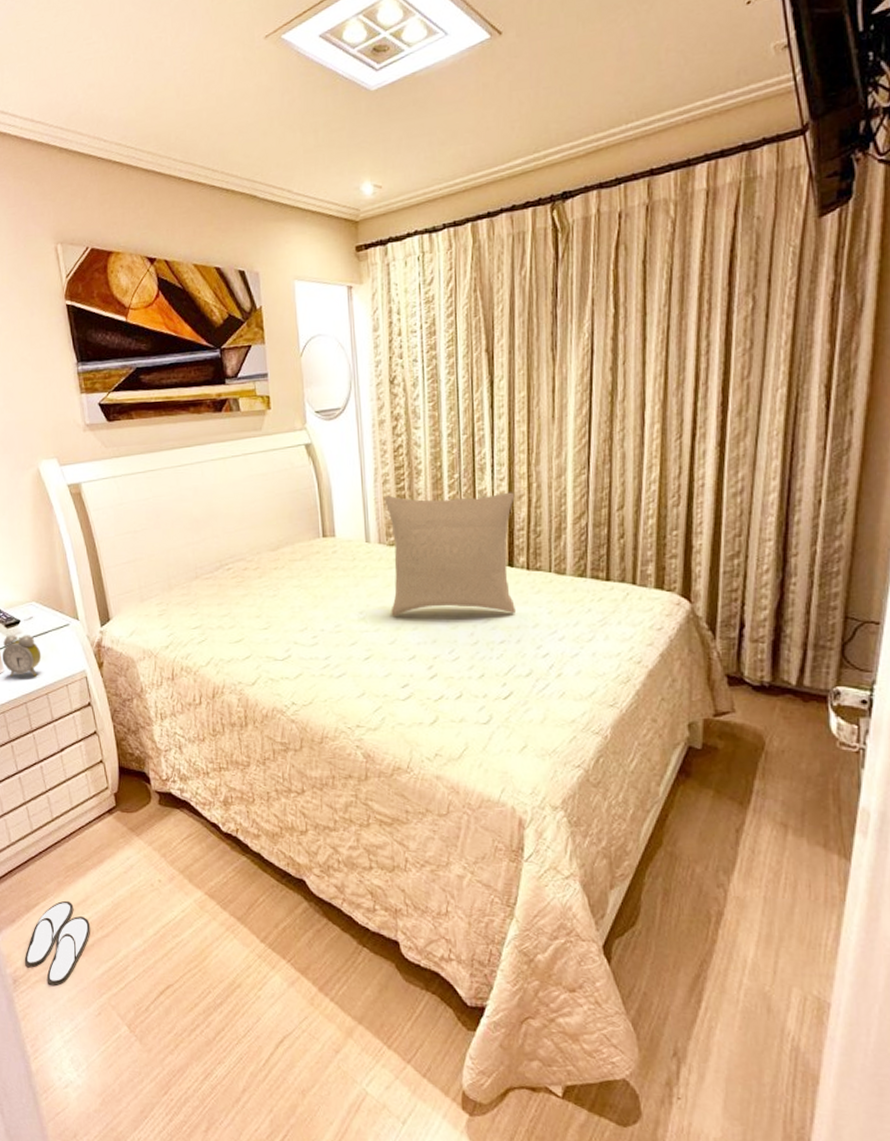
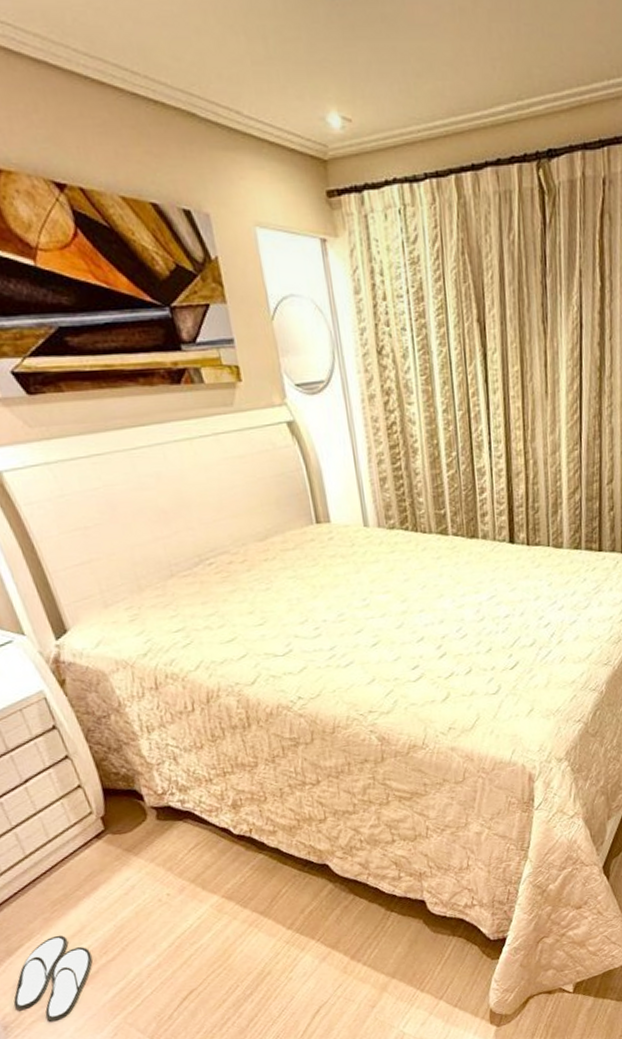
pillow: present [384,492,517,616] -> none [381,469,519,601]

